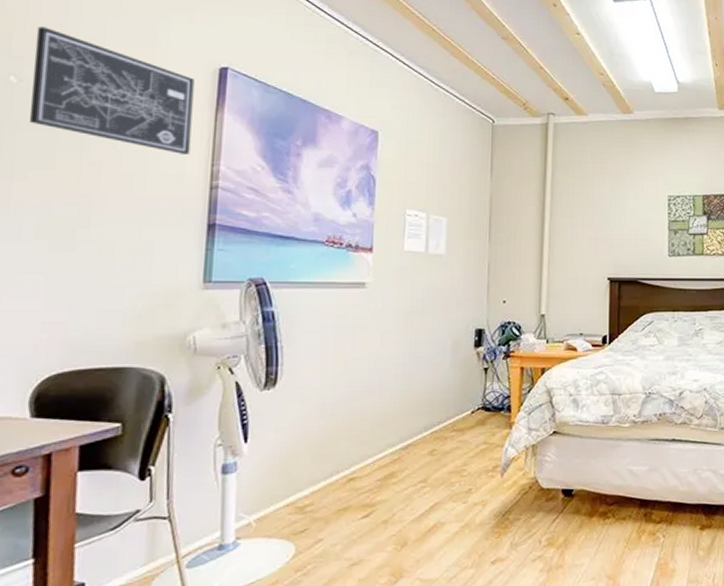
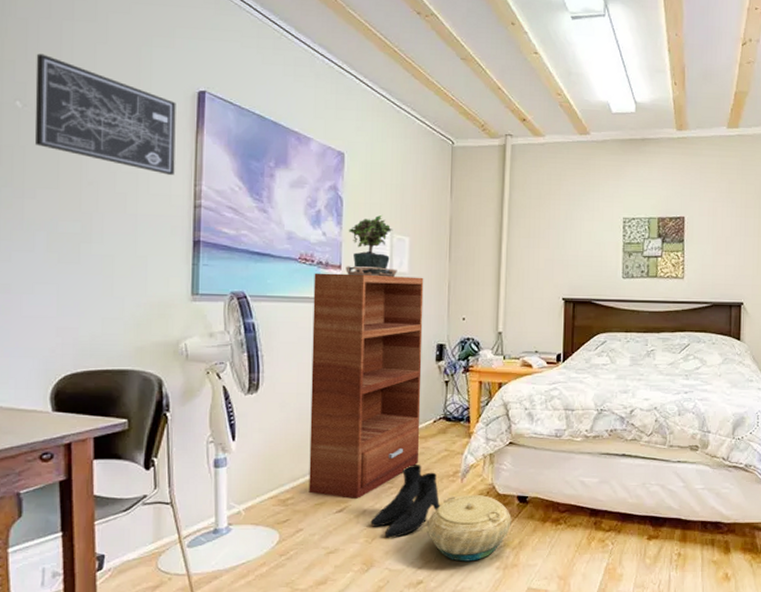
bookshelf: none [330,256,462,502] -> present [308,273,424,499]
potted plant: none [363,194,434,260] -> present [332,214,397,277]
boots: none [400,460,479,544] -> present [370,465,441,538]
basket: none [464,490,556,566] -> present [427,494,512,562]

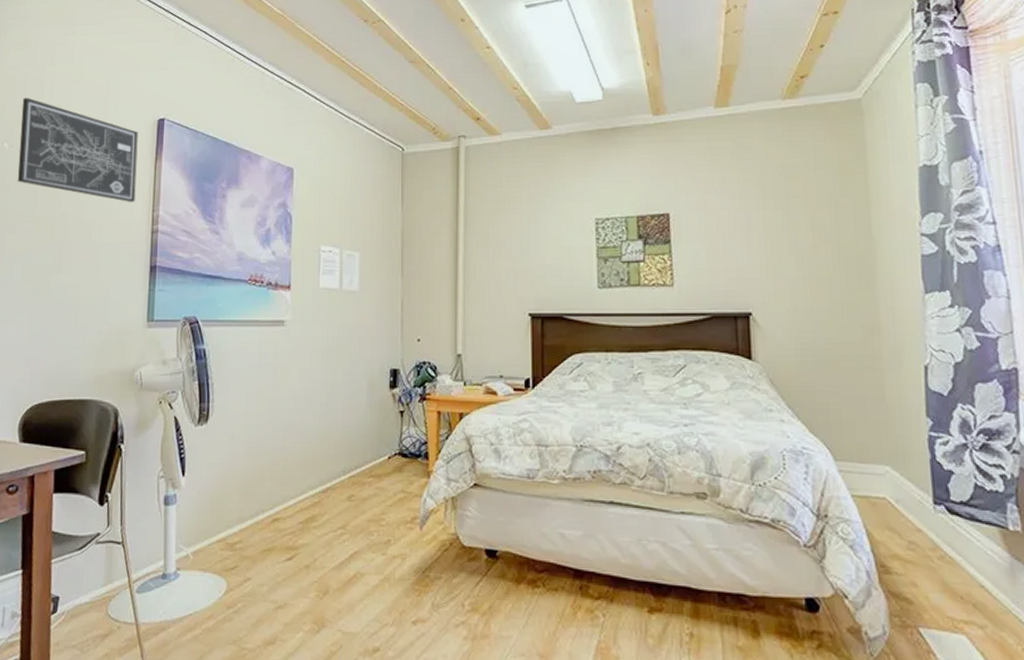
bookshelf: present [308,273,424,499] -> none [257,294,375,545]
potted plant: present [332,214,397,277] -> none [282,230,347,297]
boots: present [370,465,441,538] -> none [321,508,398,594]
basket: present [427,494,512,562] -> none [384,545,479,628]

